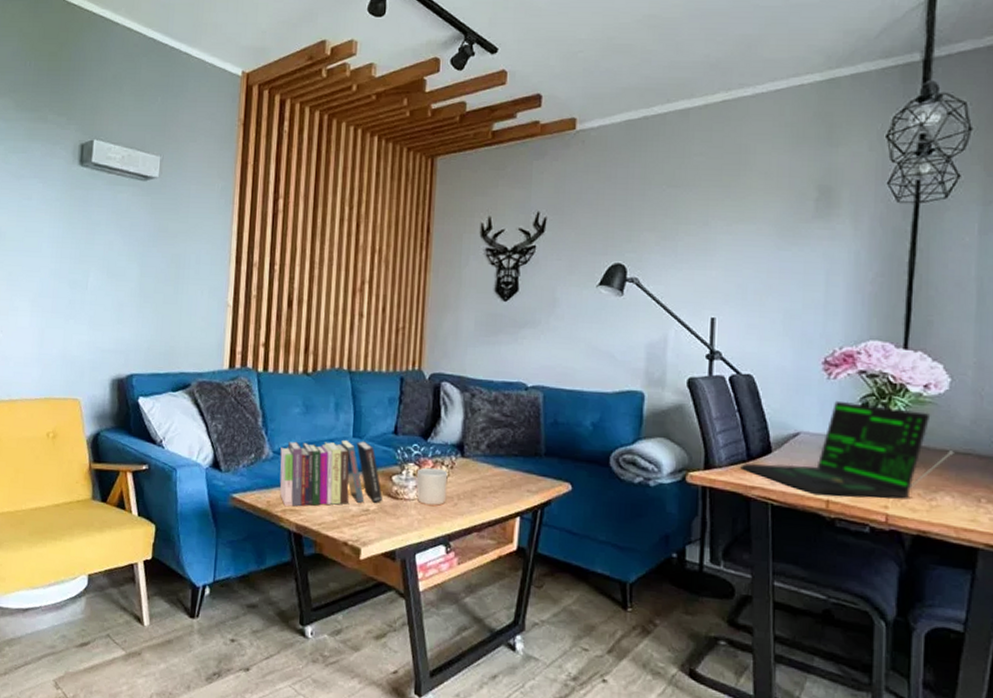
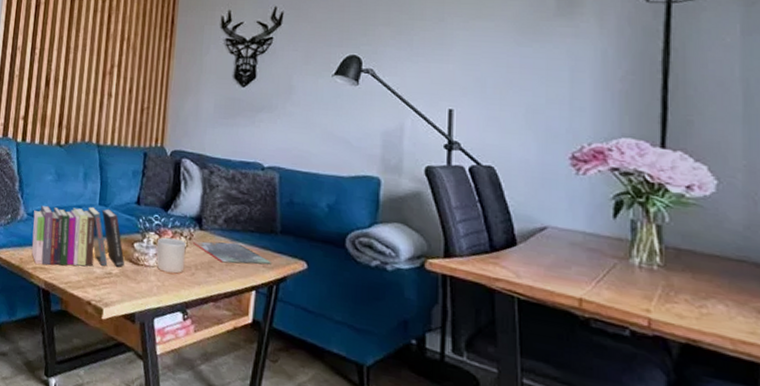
magazine: none [454,468,536,491] -> present [192,241,271,265]
laptop: present [740,400,954,499] -> none [483,196,726,304]

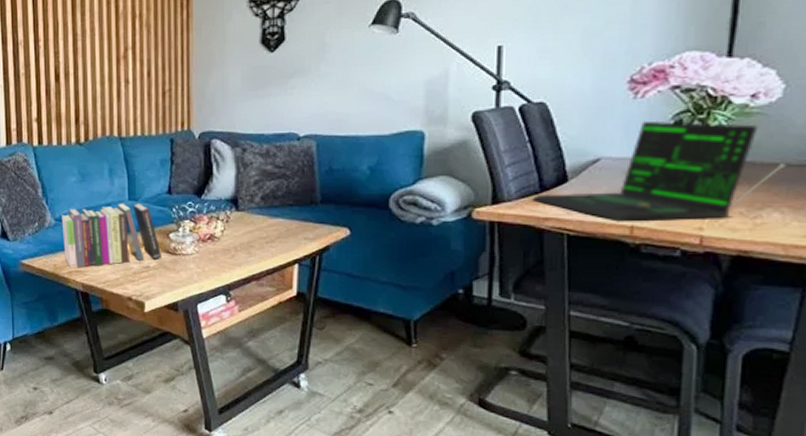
mug: present [156,237,187,274] -> none [193,223,224,258]
magazine: present [192,241,271,265] -> none [229,219,313,241]
laptop: none [483,196,726,304] -> present [532,120,786,222]

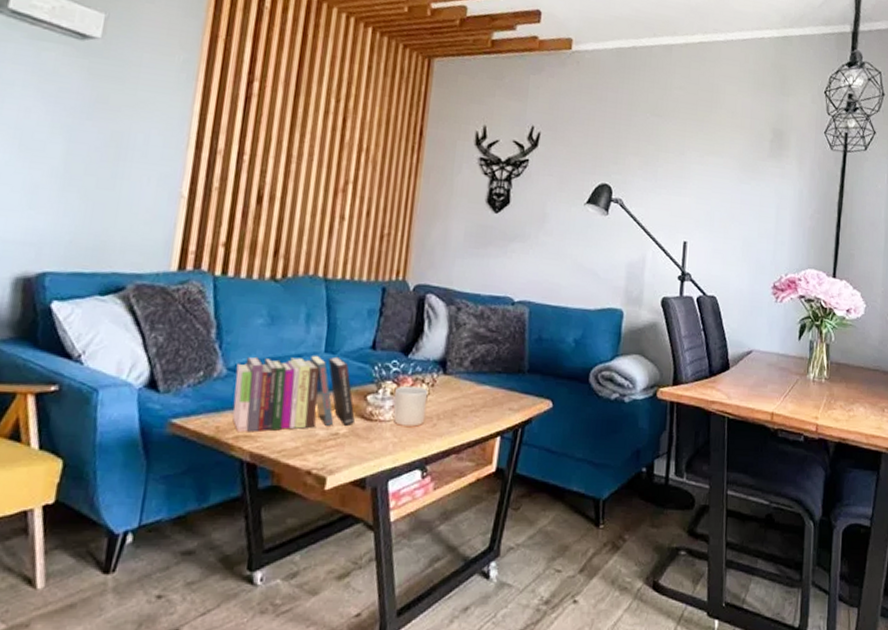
mug: none [193,223,224,258] -> present [393,385,428,427]
laptop: present [532,120,786,222] -> none [703,322,867,410]

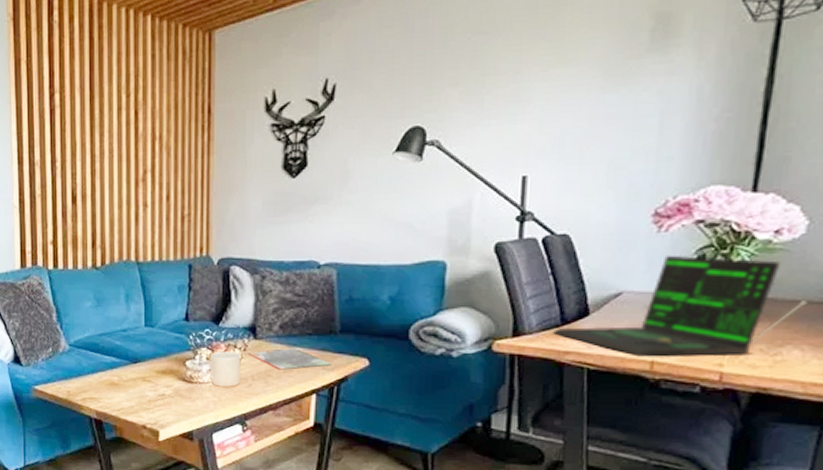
books: present [232,355,355,433] -> none [76,329,177,396]
magazine: none [434,386,518,410] -> present [247,348,331,370]
laptop: none [703,322,867,410] -> present [553,255,807,357]

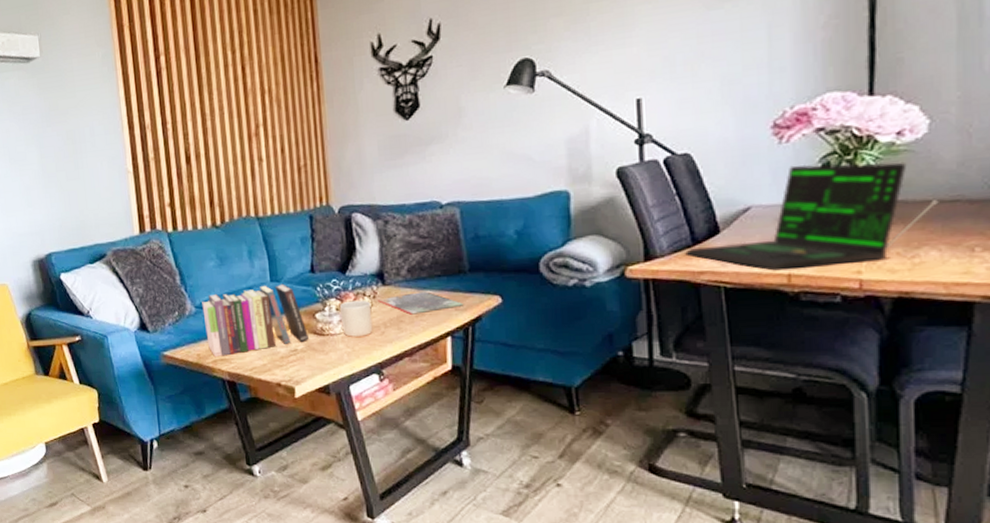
books: none [76,329,177,396] -> present [202,283,309,358]

